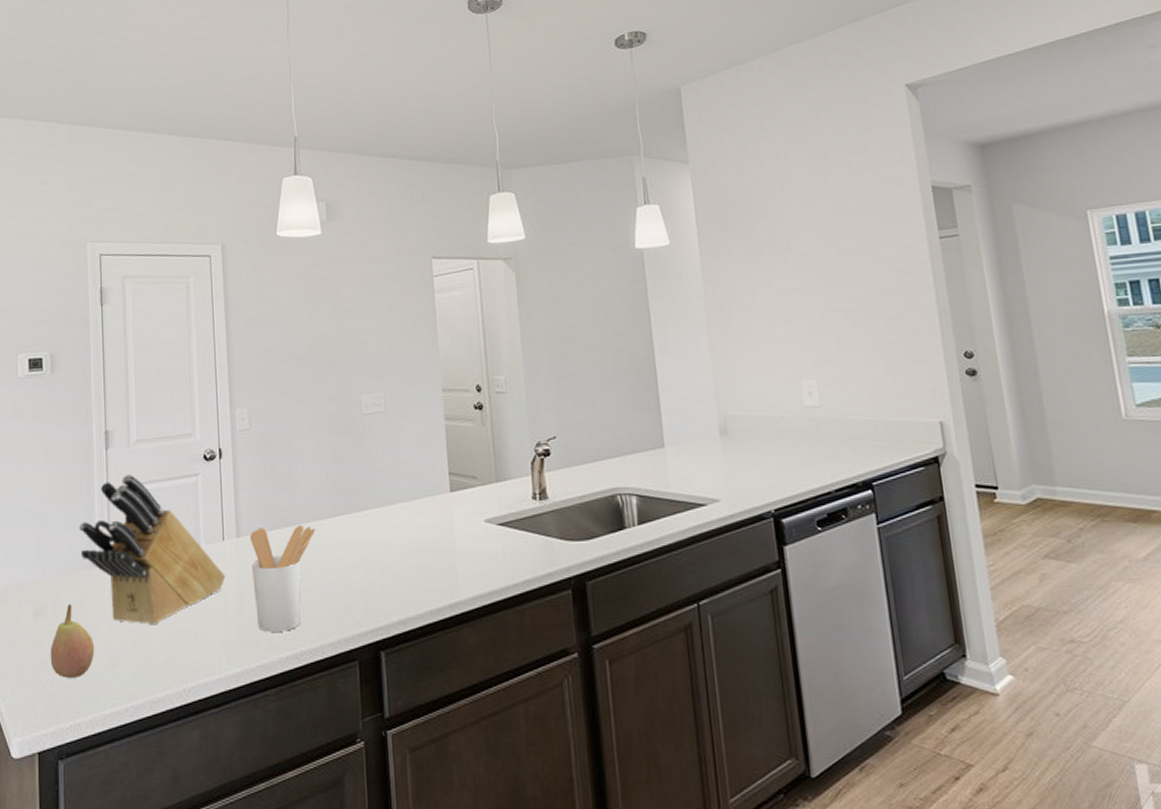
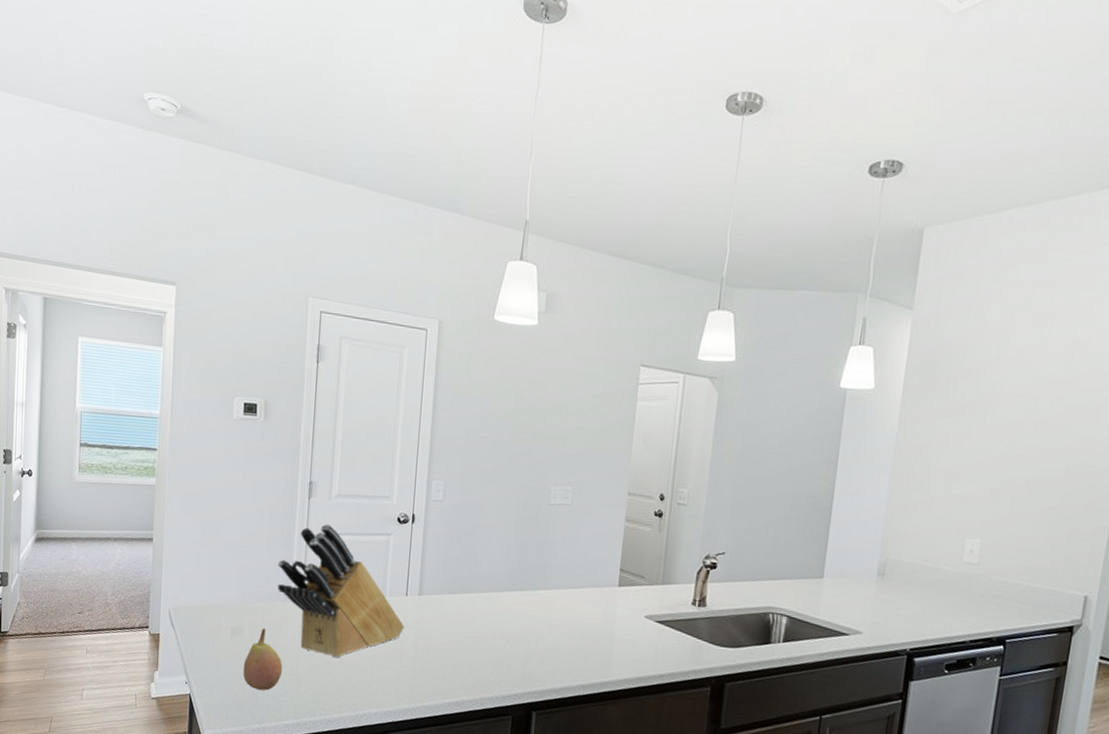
utensil holder: present [249,526,316,632] -> none [427,590,491,682]

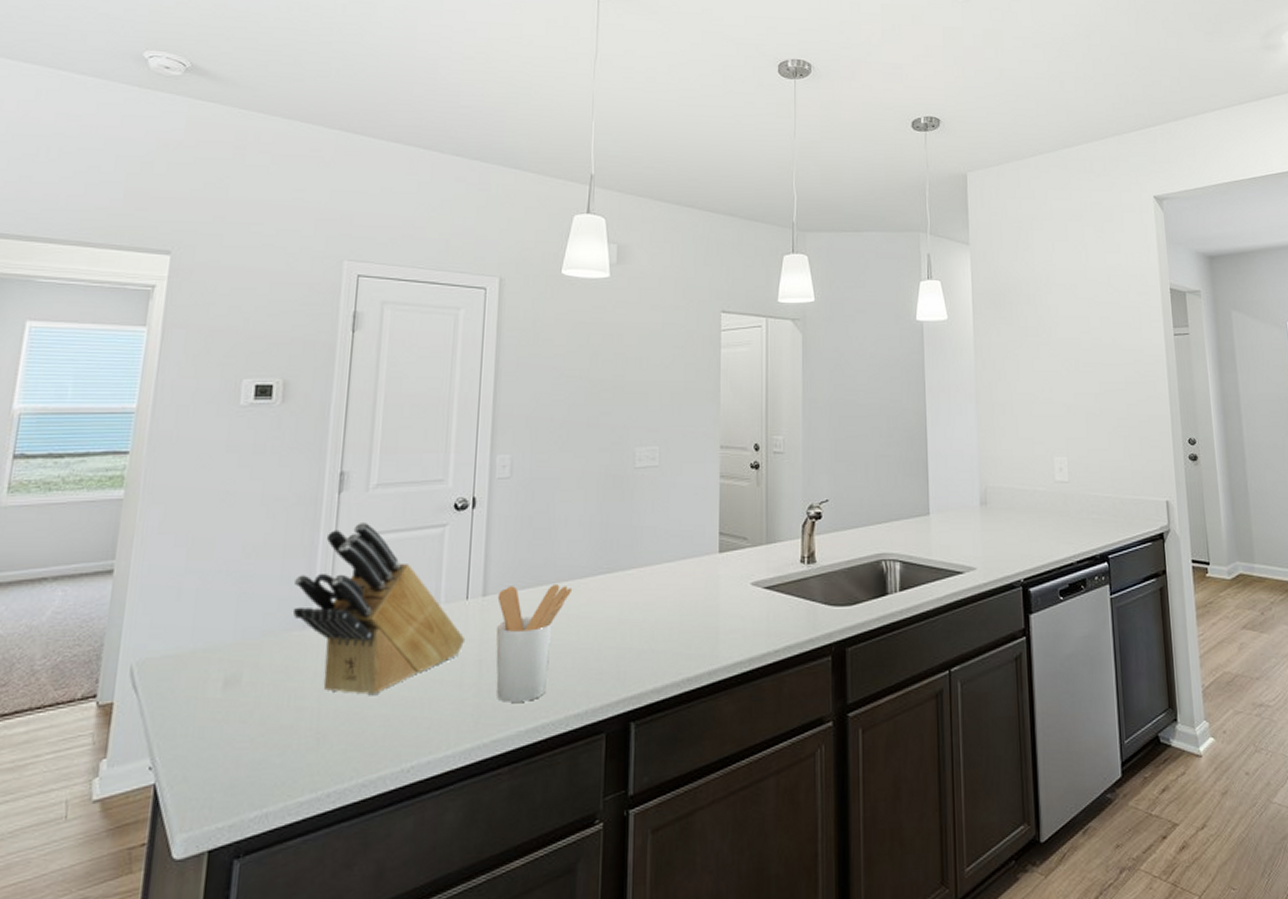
fruit: present [243,628,283,690] -> none [238,670,298,759]
utensil holder: none [427,590,491,682] -> present [496,585,573,702]

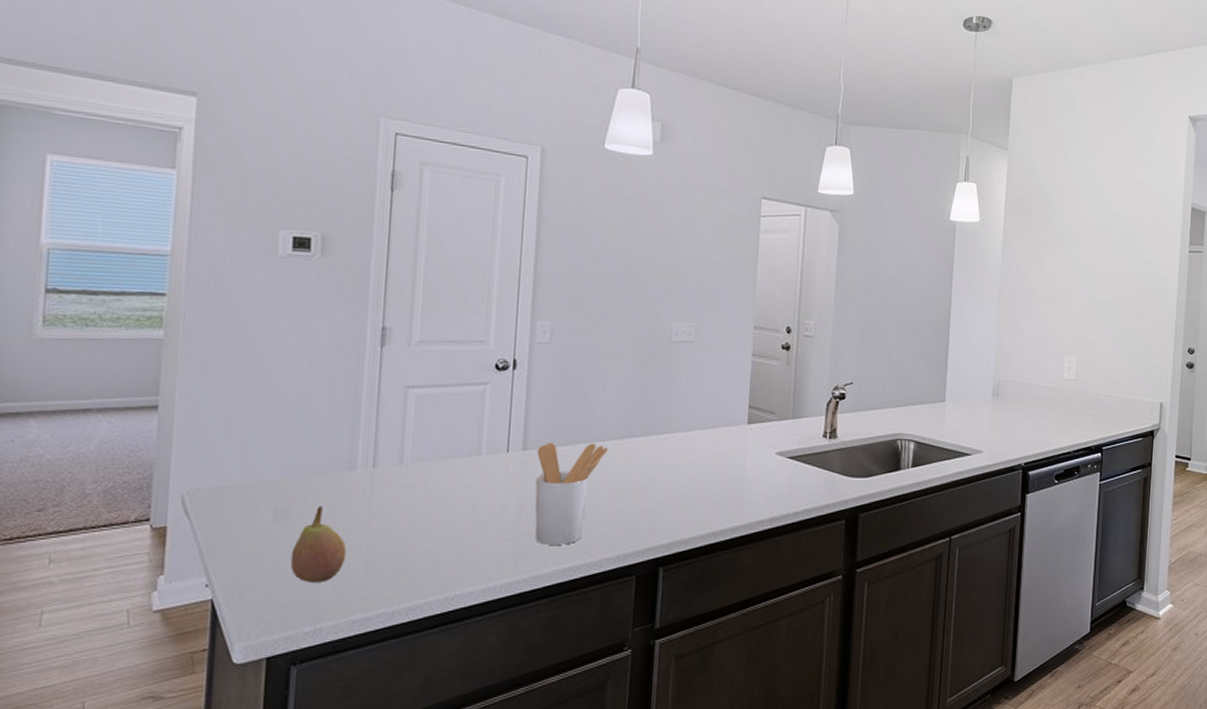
fruit: none [238,670,298,759] -> present [290,506,347,582]
knife block: present [292,521,466,696] -> none [338,375,506,533]

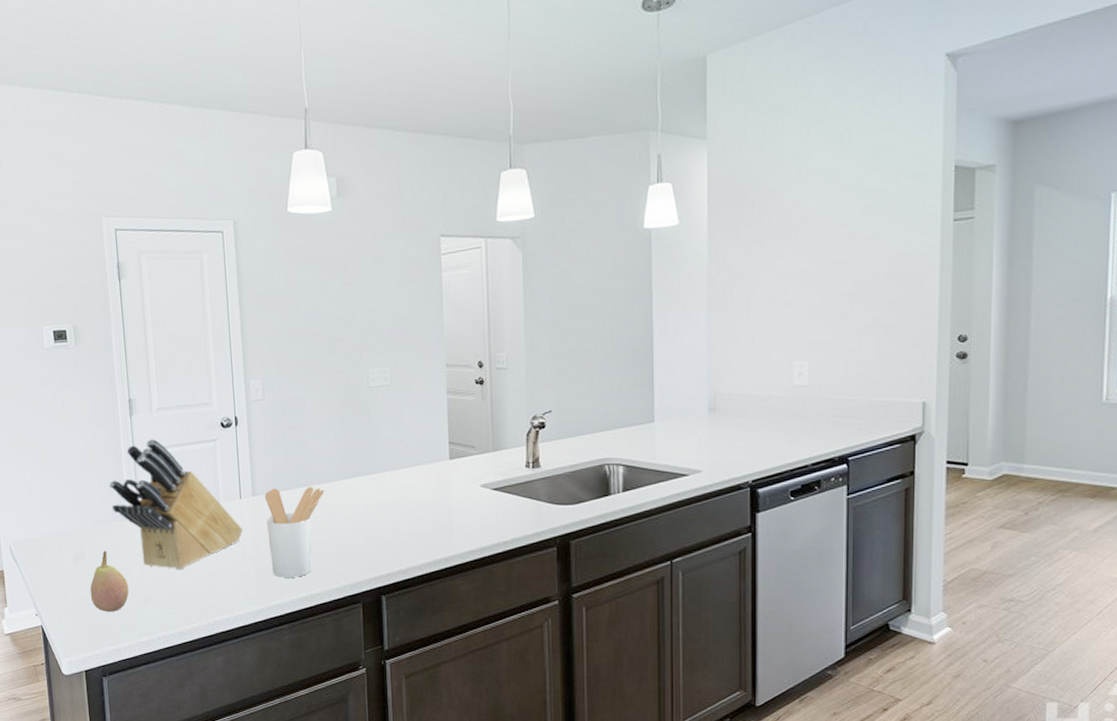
knife block: none [338,375,506,533] -> present [109,438,244,570]

